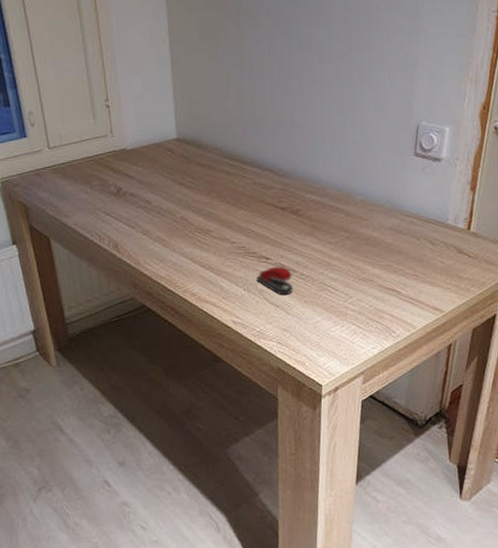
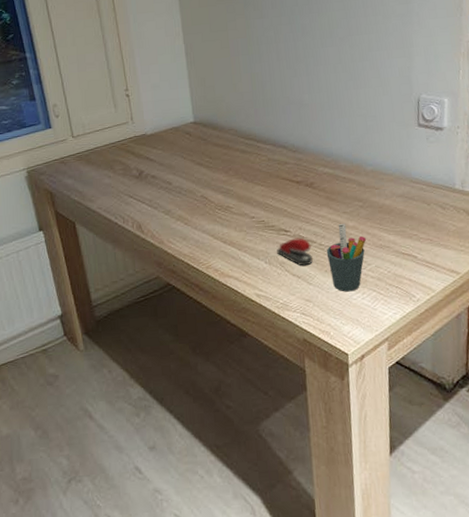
pen holder: none [307,254,349,324] -> present [326,224,366,292]

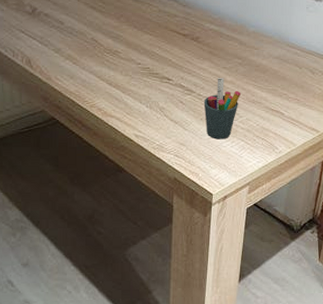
stapler: present [277,237,314,267] -> none [158,87,191,113]

